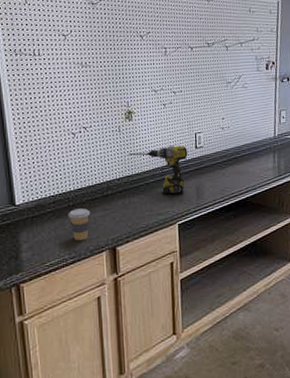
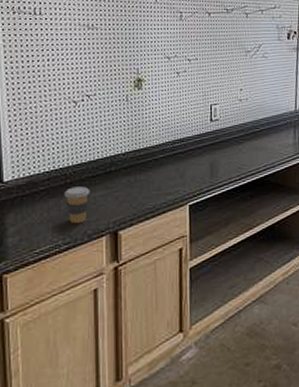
power drill: present [128,145,188,195] -> none [136,117,202,172]

